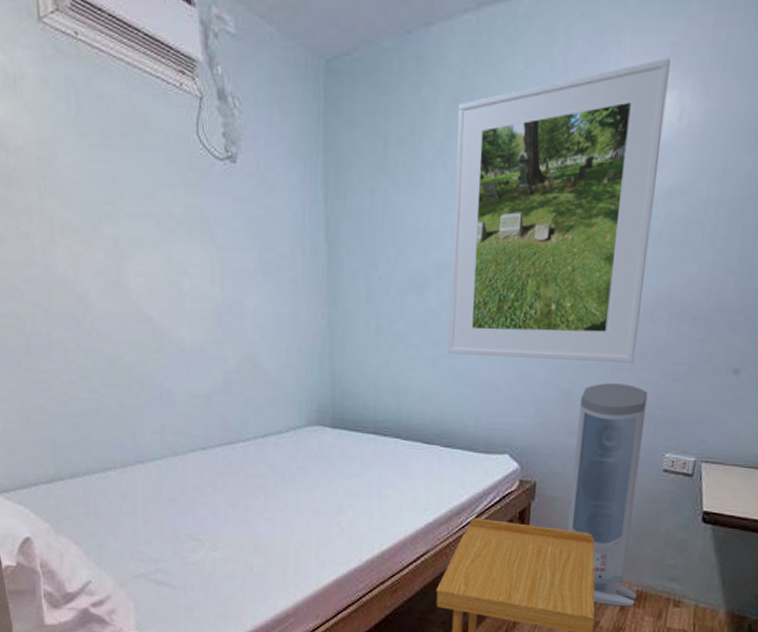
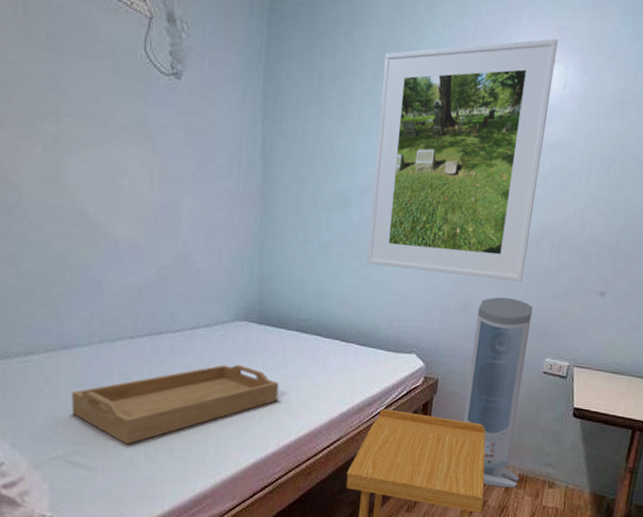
serving tray: none [150,473,358,562] -> present [71,364,279,445]

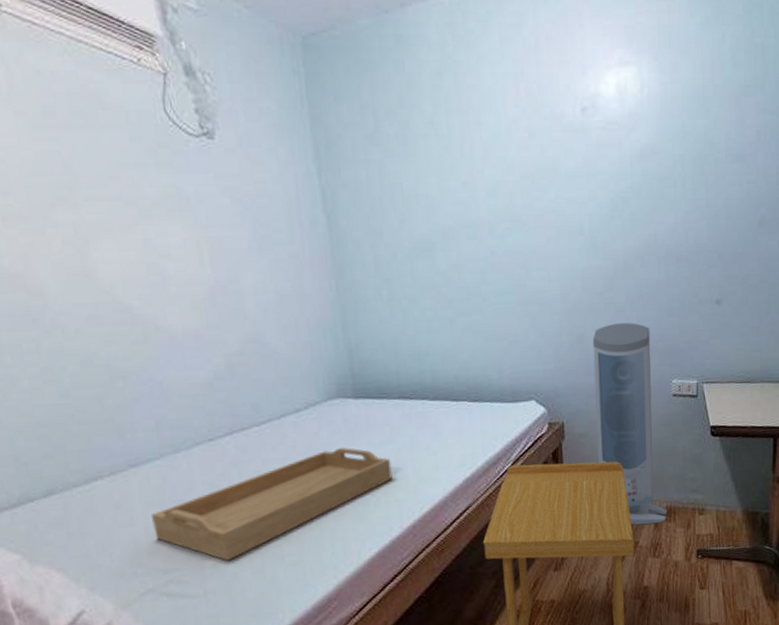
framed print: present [366,38,558,282] -> none [442,38,634,312]

